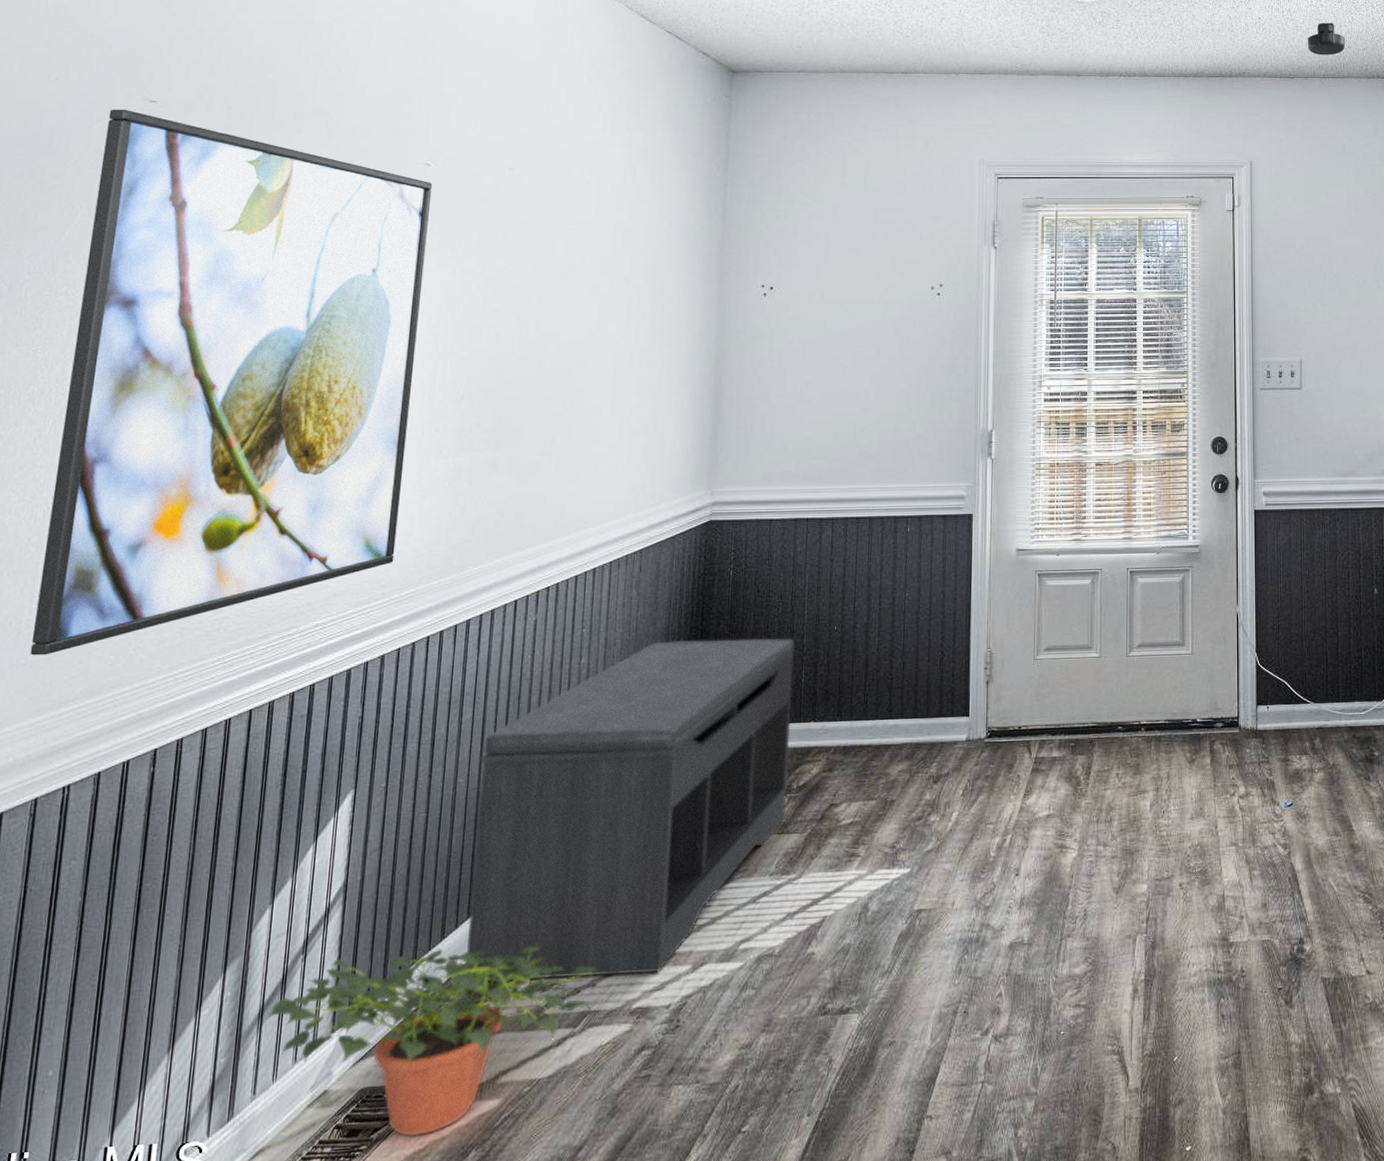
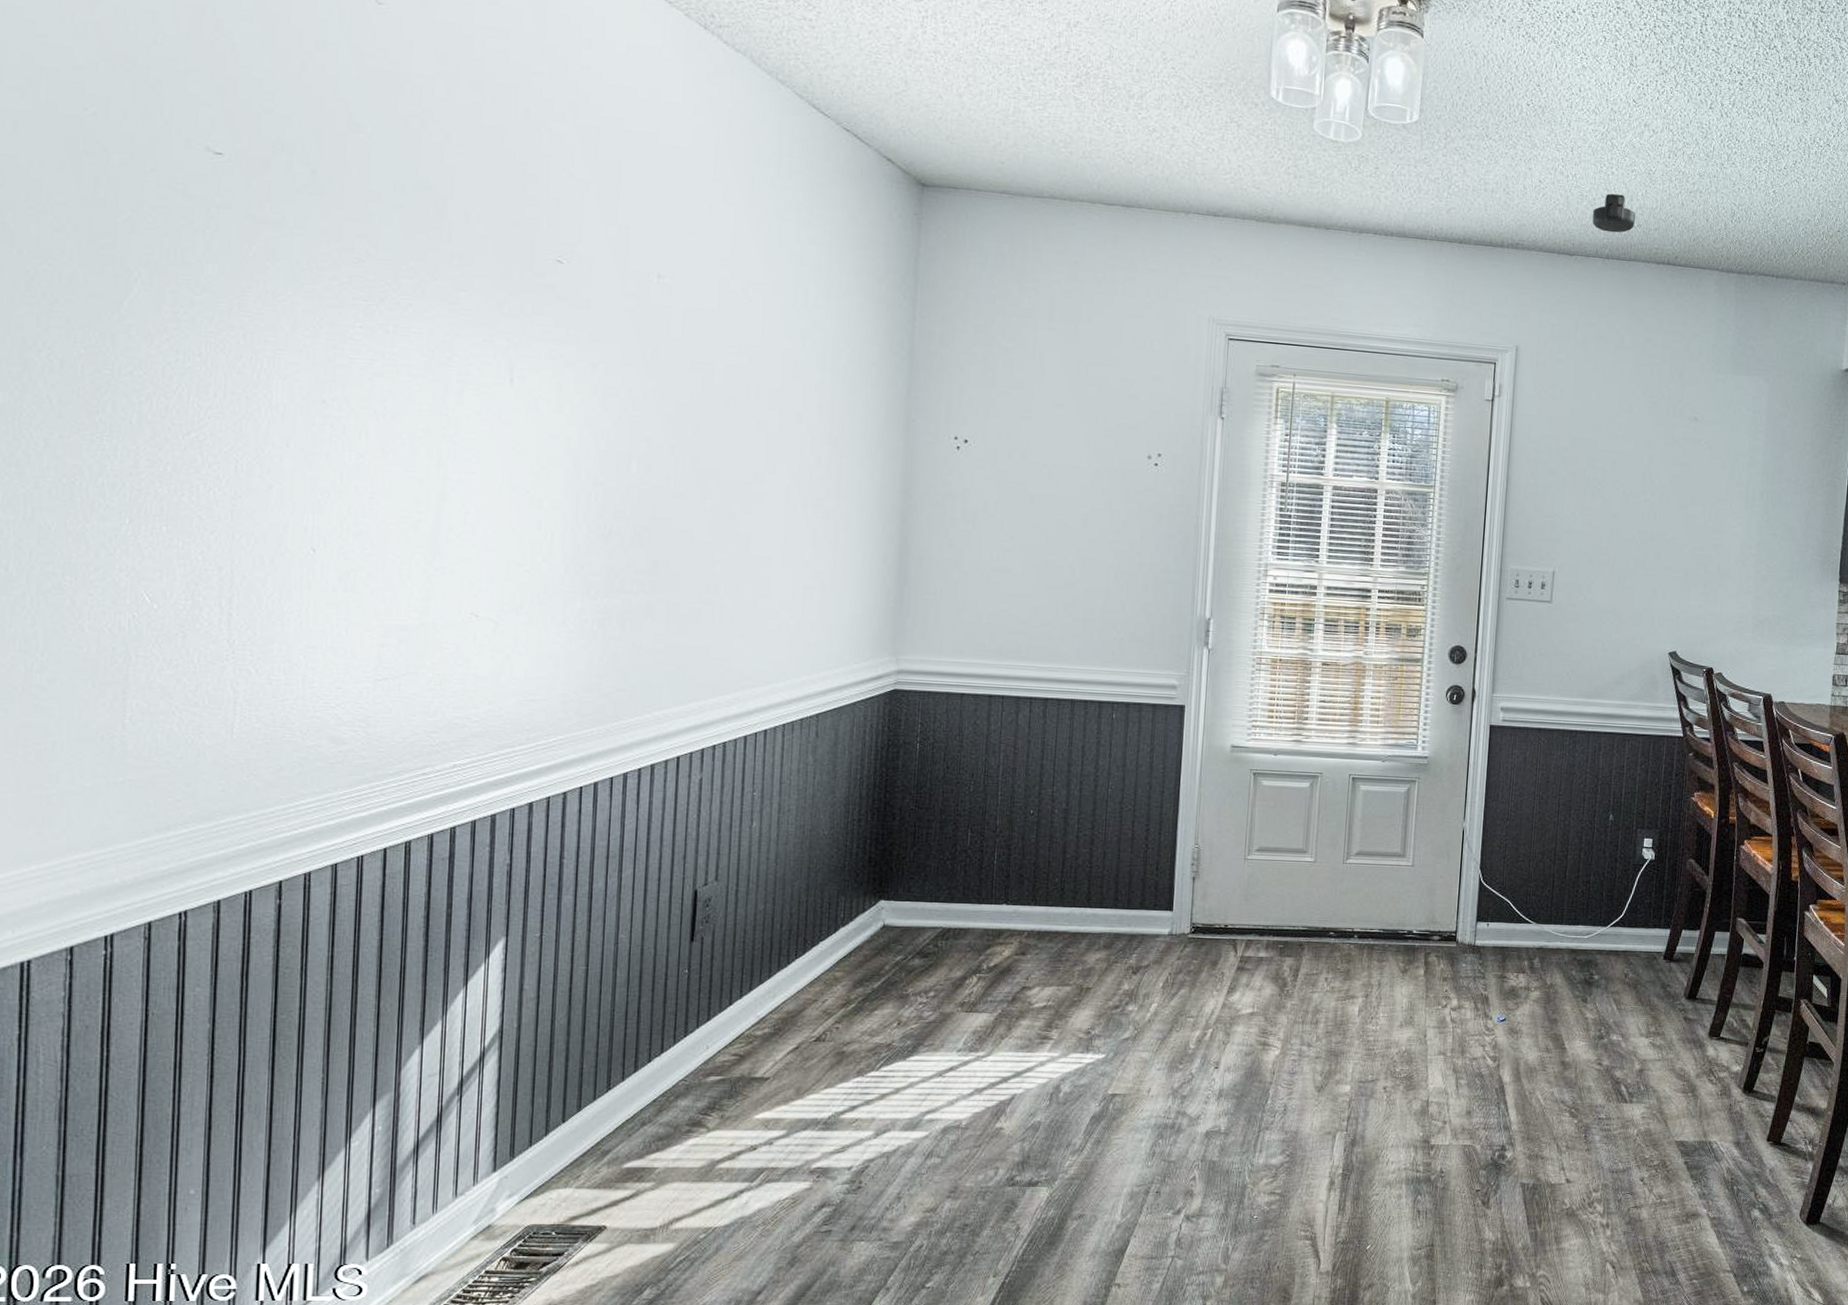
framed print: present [30,109,433,656] -> none [127,157,566,775]
potted plant: present [266,945,597,1137] -> none [422,1099,775,1273]
bench: present [466,638,794,981] -> none [634,811,987,1135]

